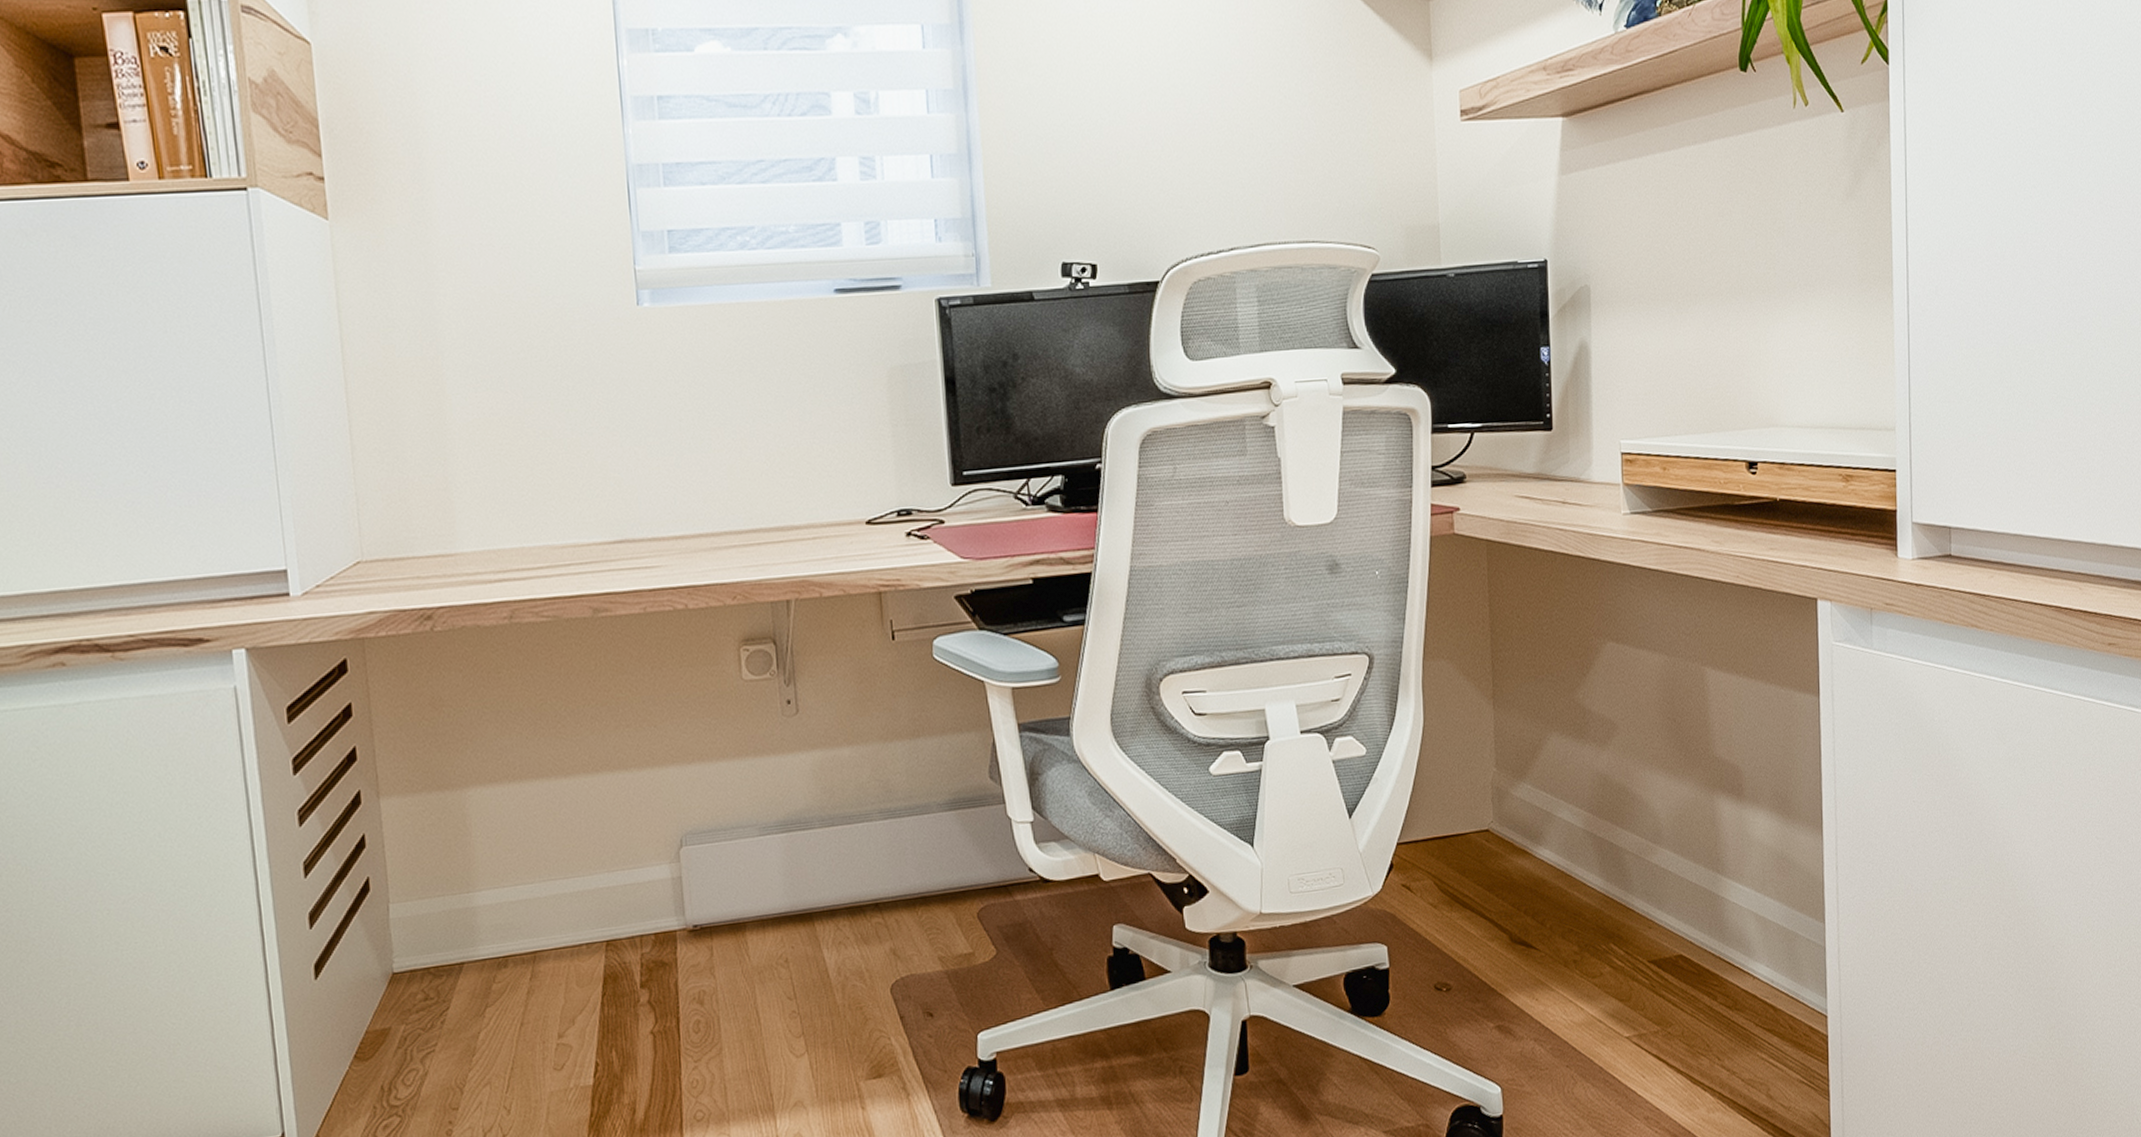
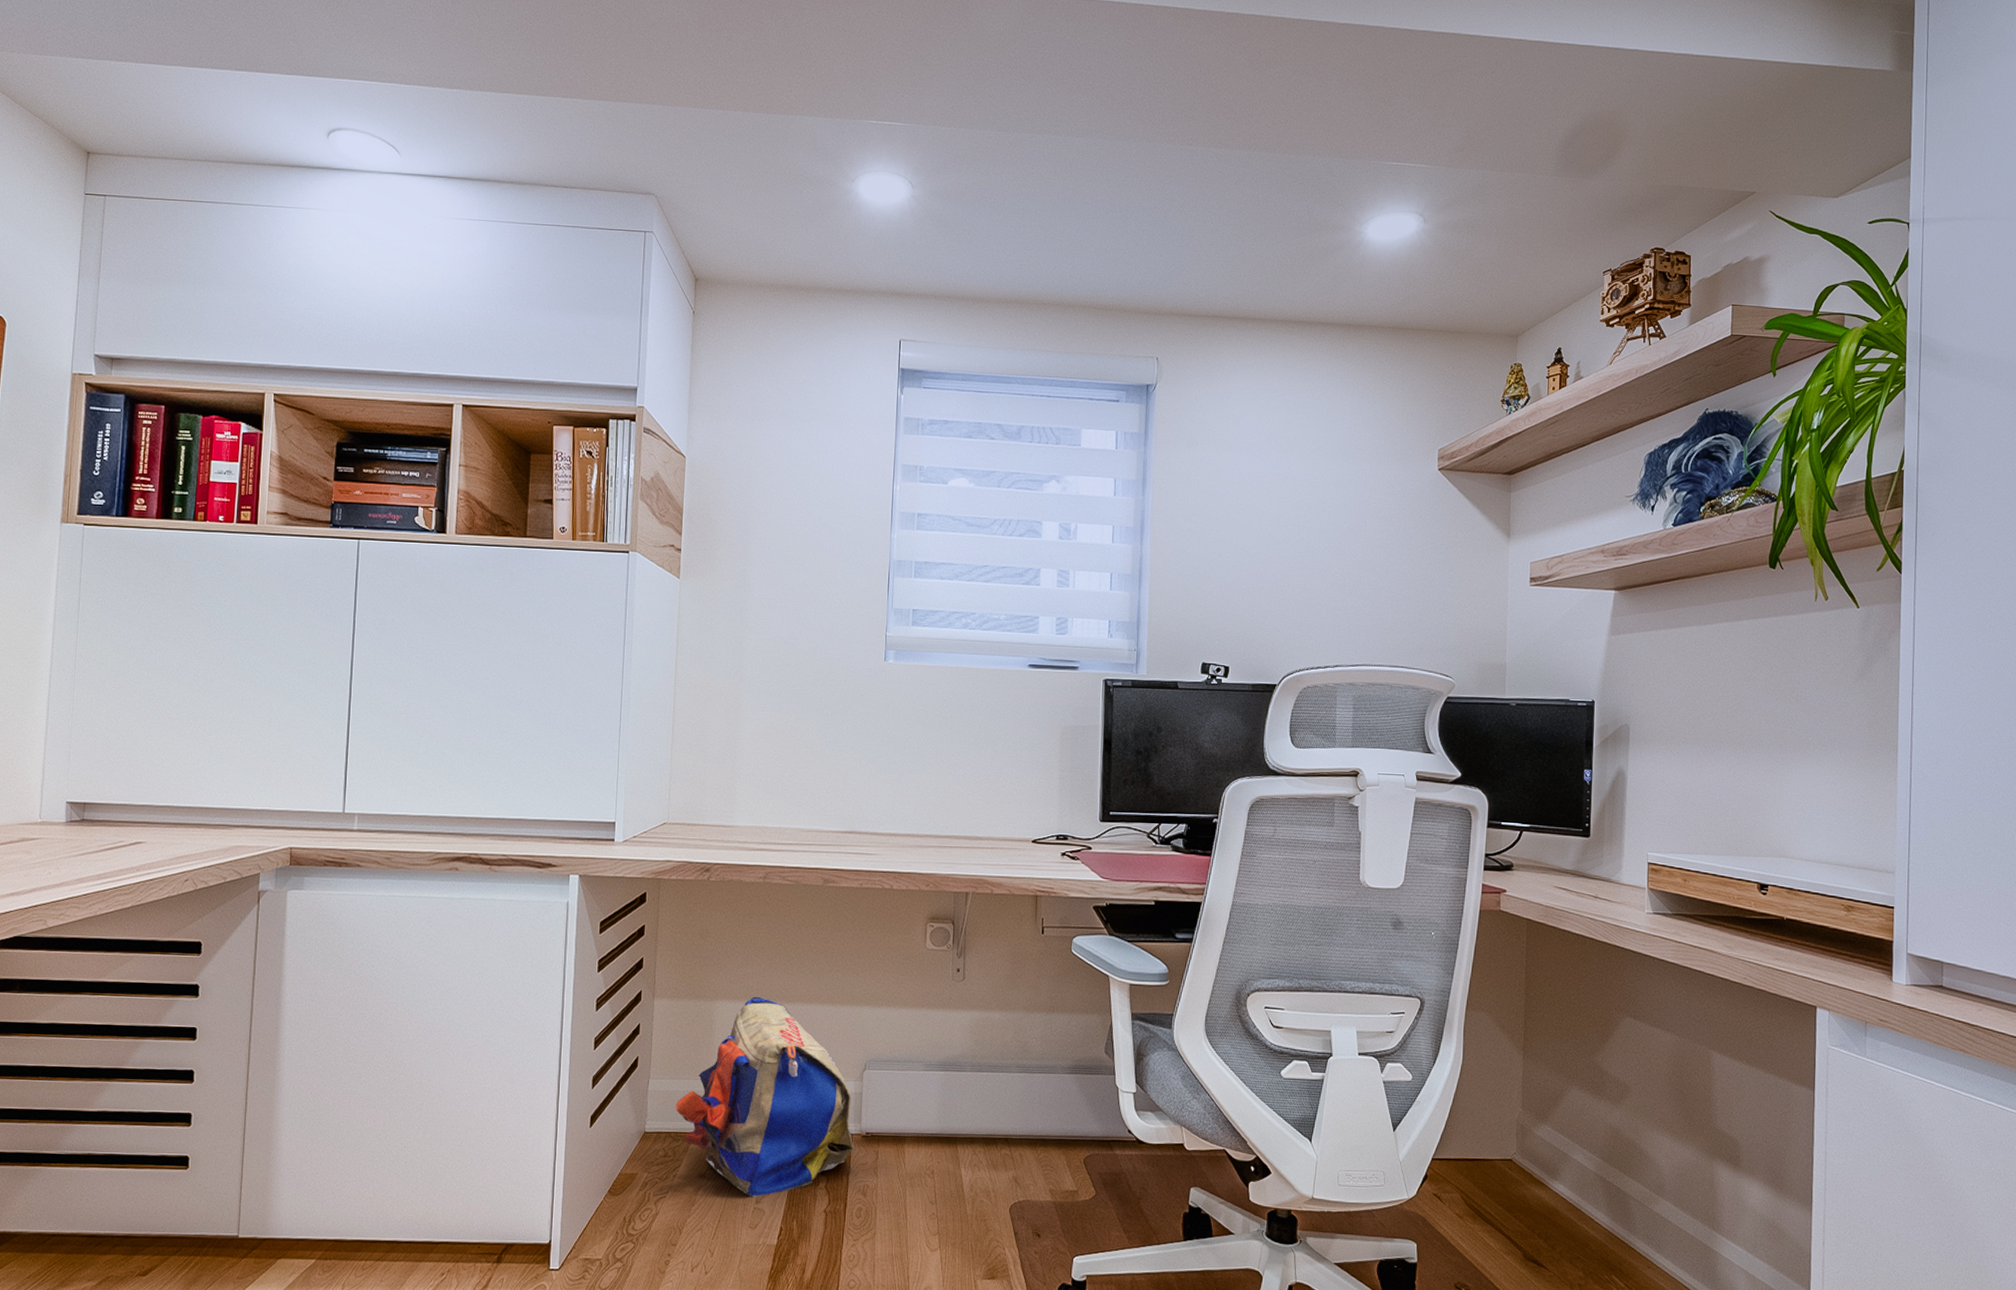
backpack: none [430,774,680,1031] -> present [675,996,854,1198]

